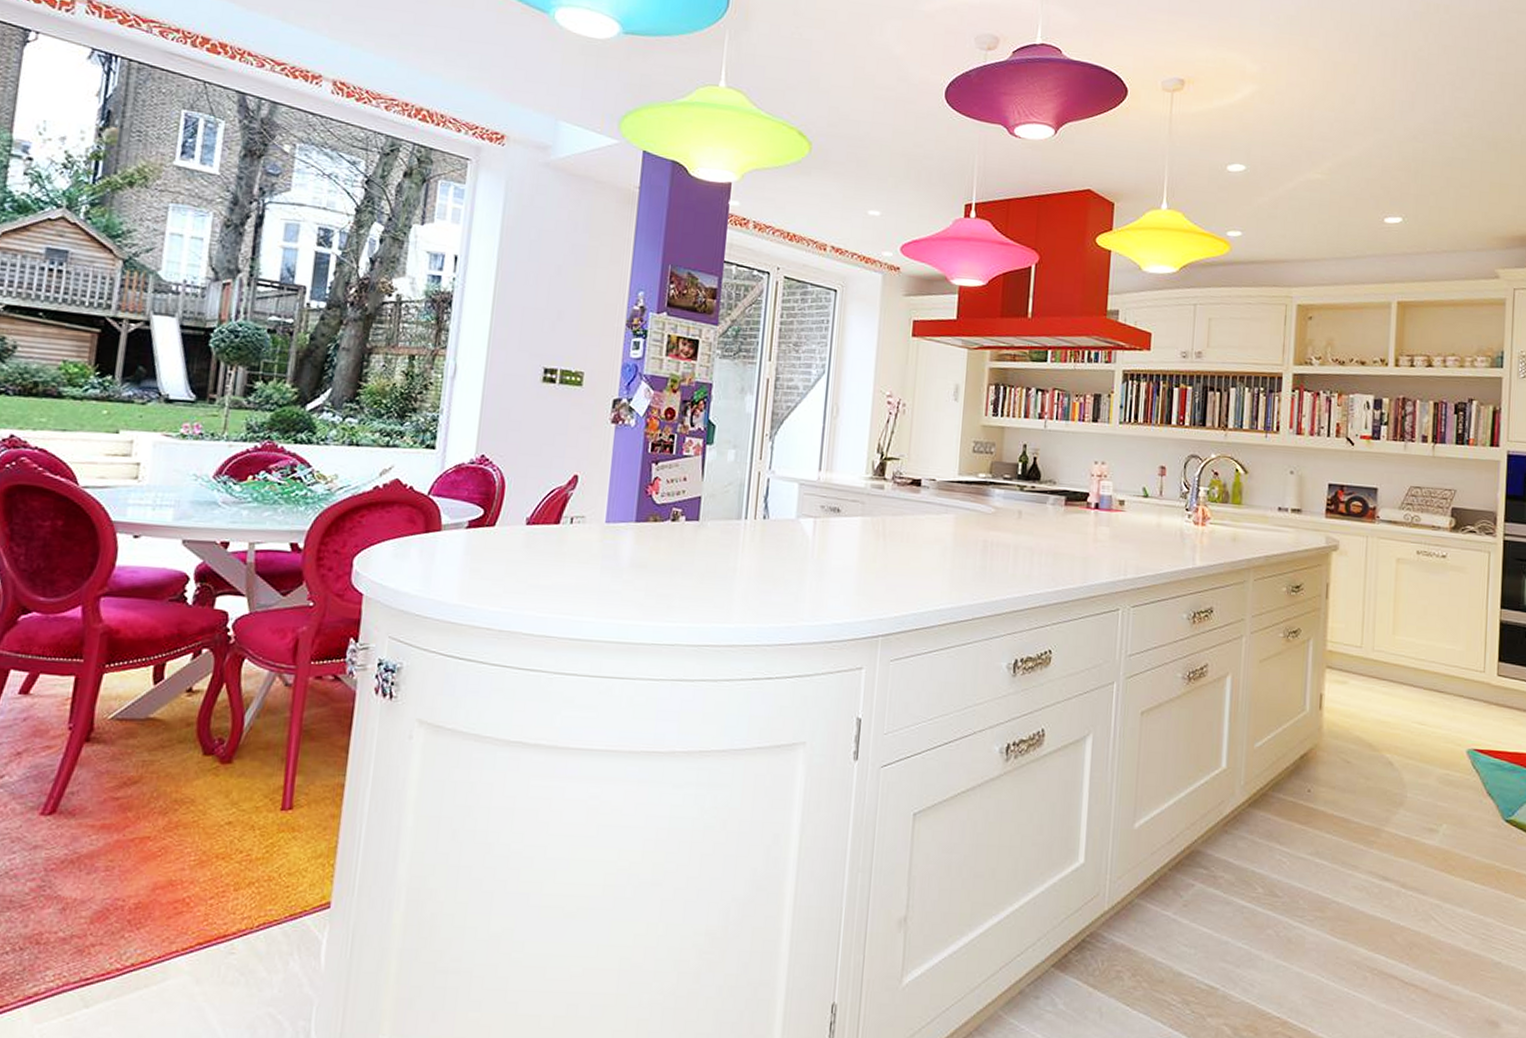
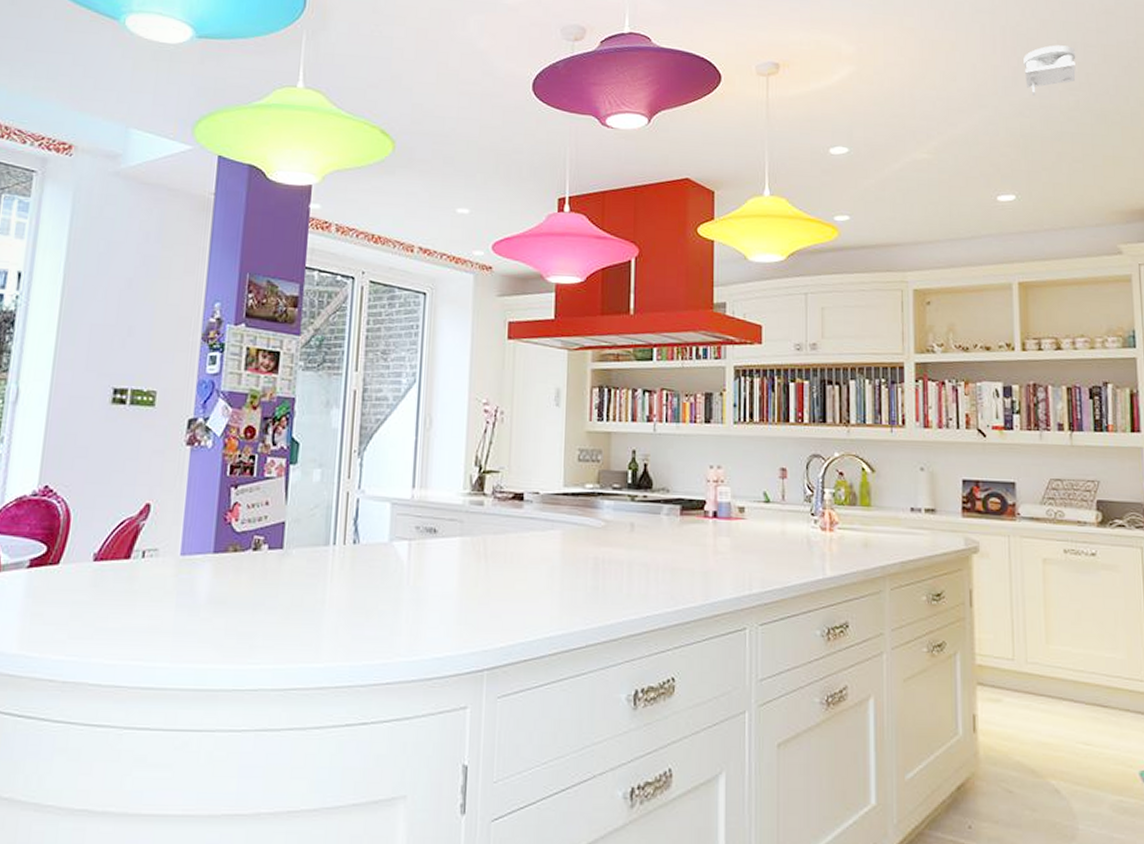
smoke detector: none [1422,71,1474,121] -> present [1023,45,1076,96]

